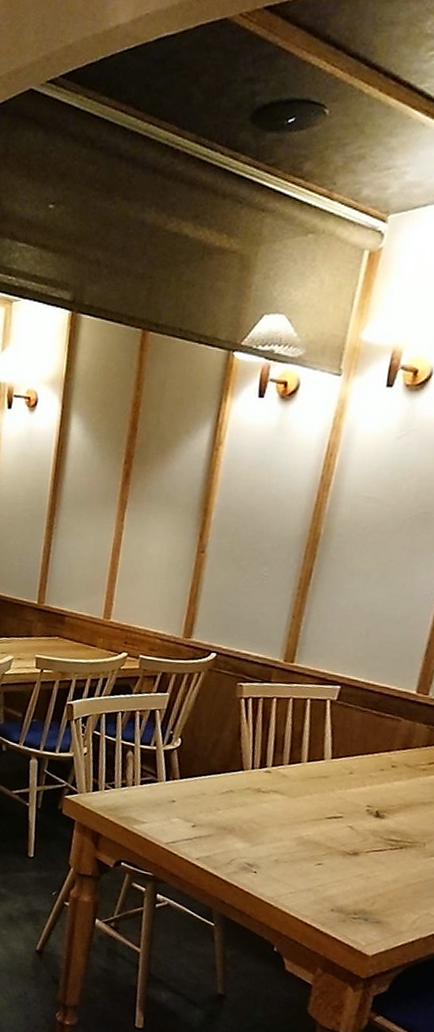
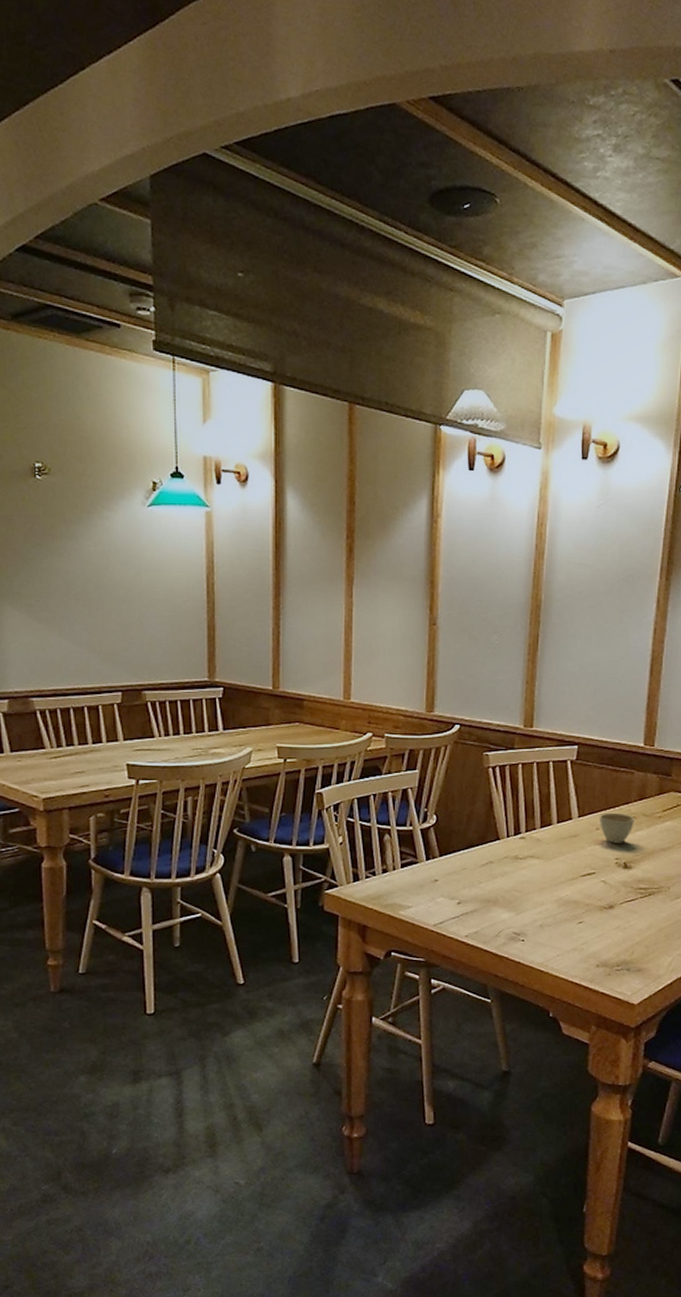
cup: none [354,757,395,791] -> present [599,812,634,843]

